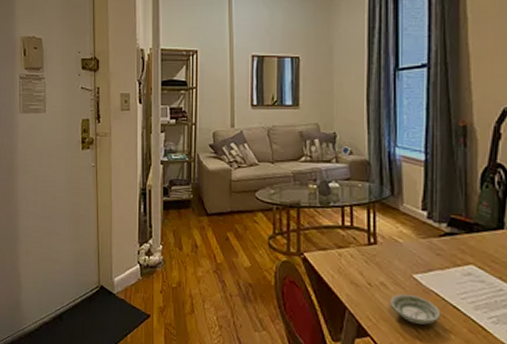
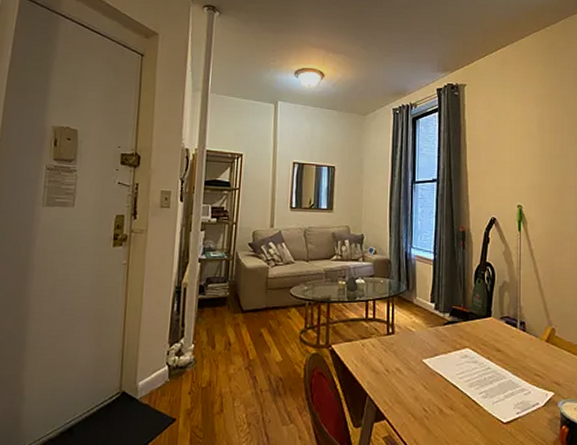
saucer: present [391,294,441,325] -> none [404,378,444,404]

